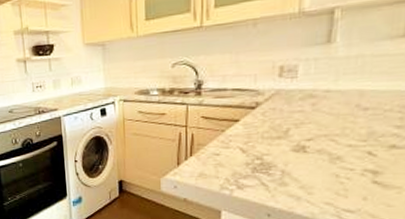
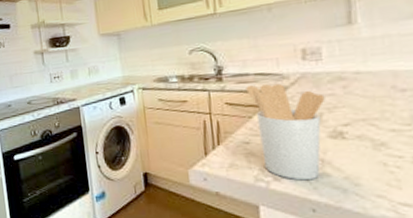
utensil holder: none [222,99,294,189] -> present [246,83,325,181]

